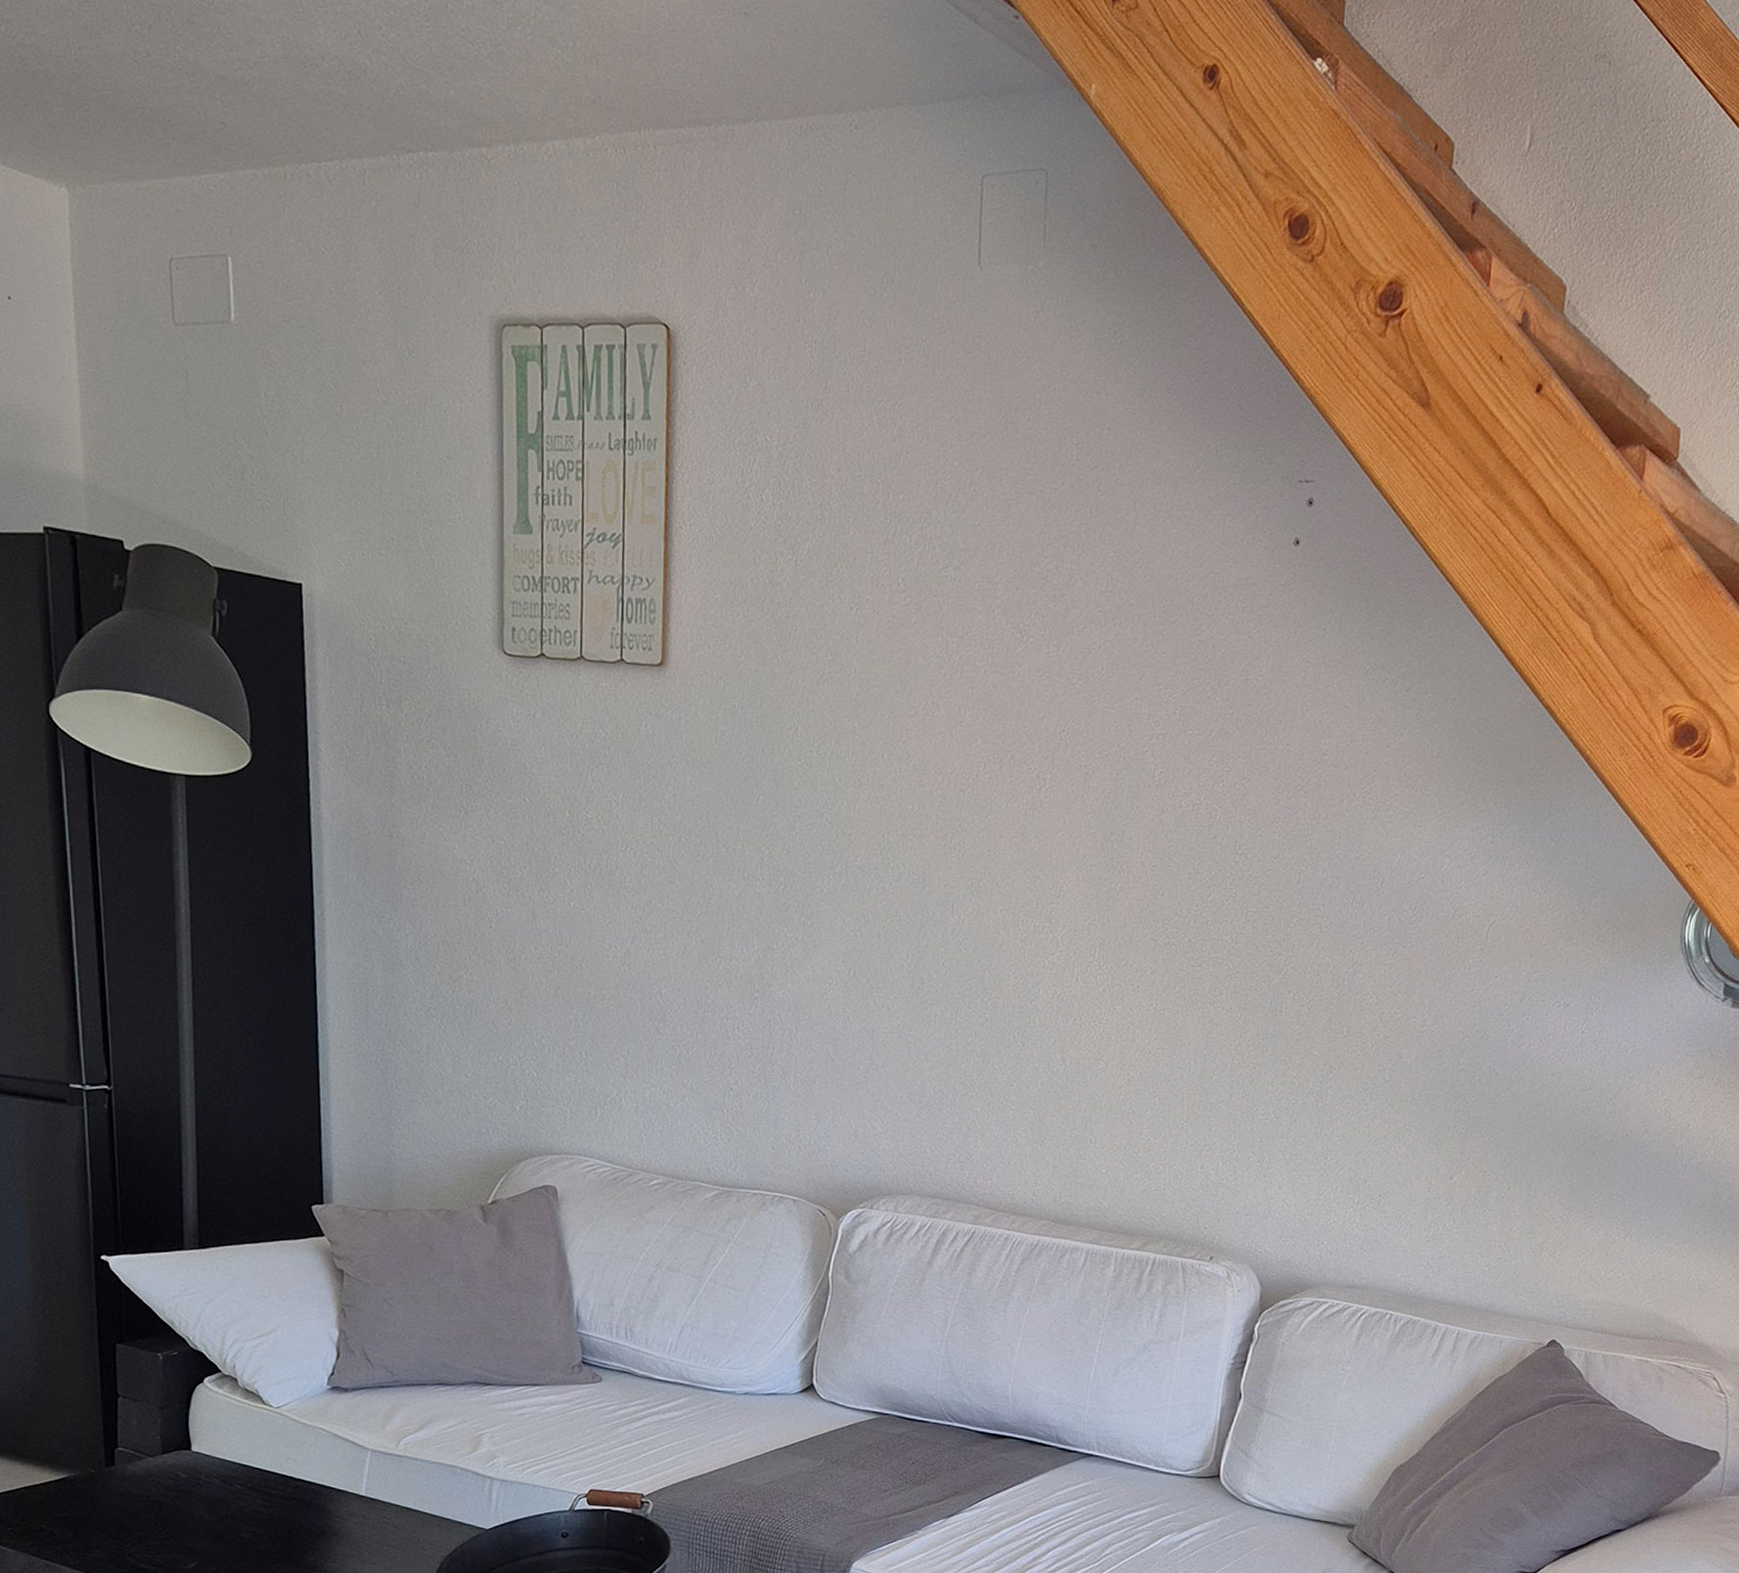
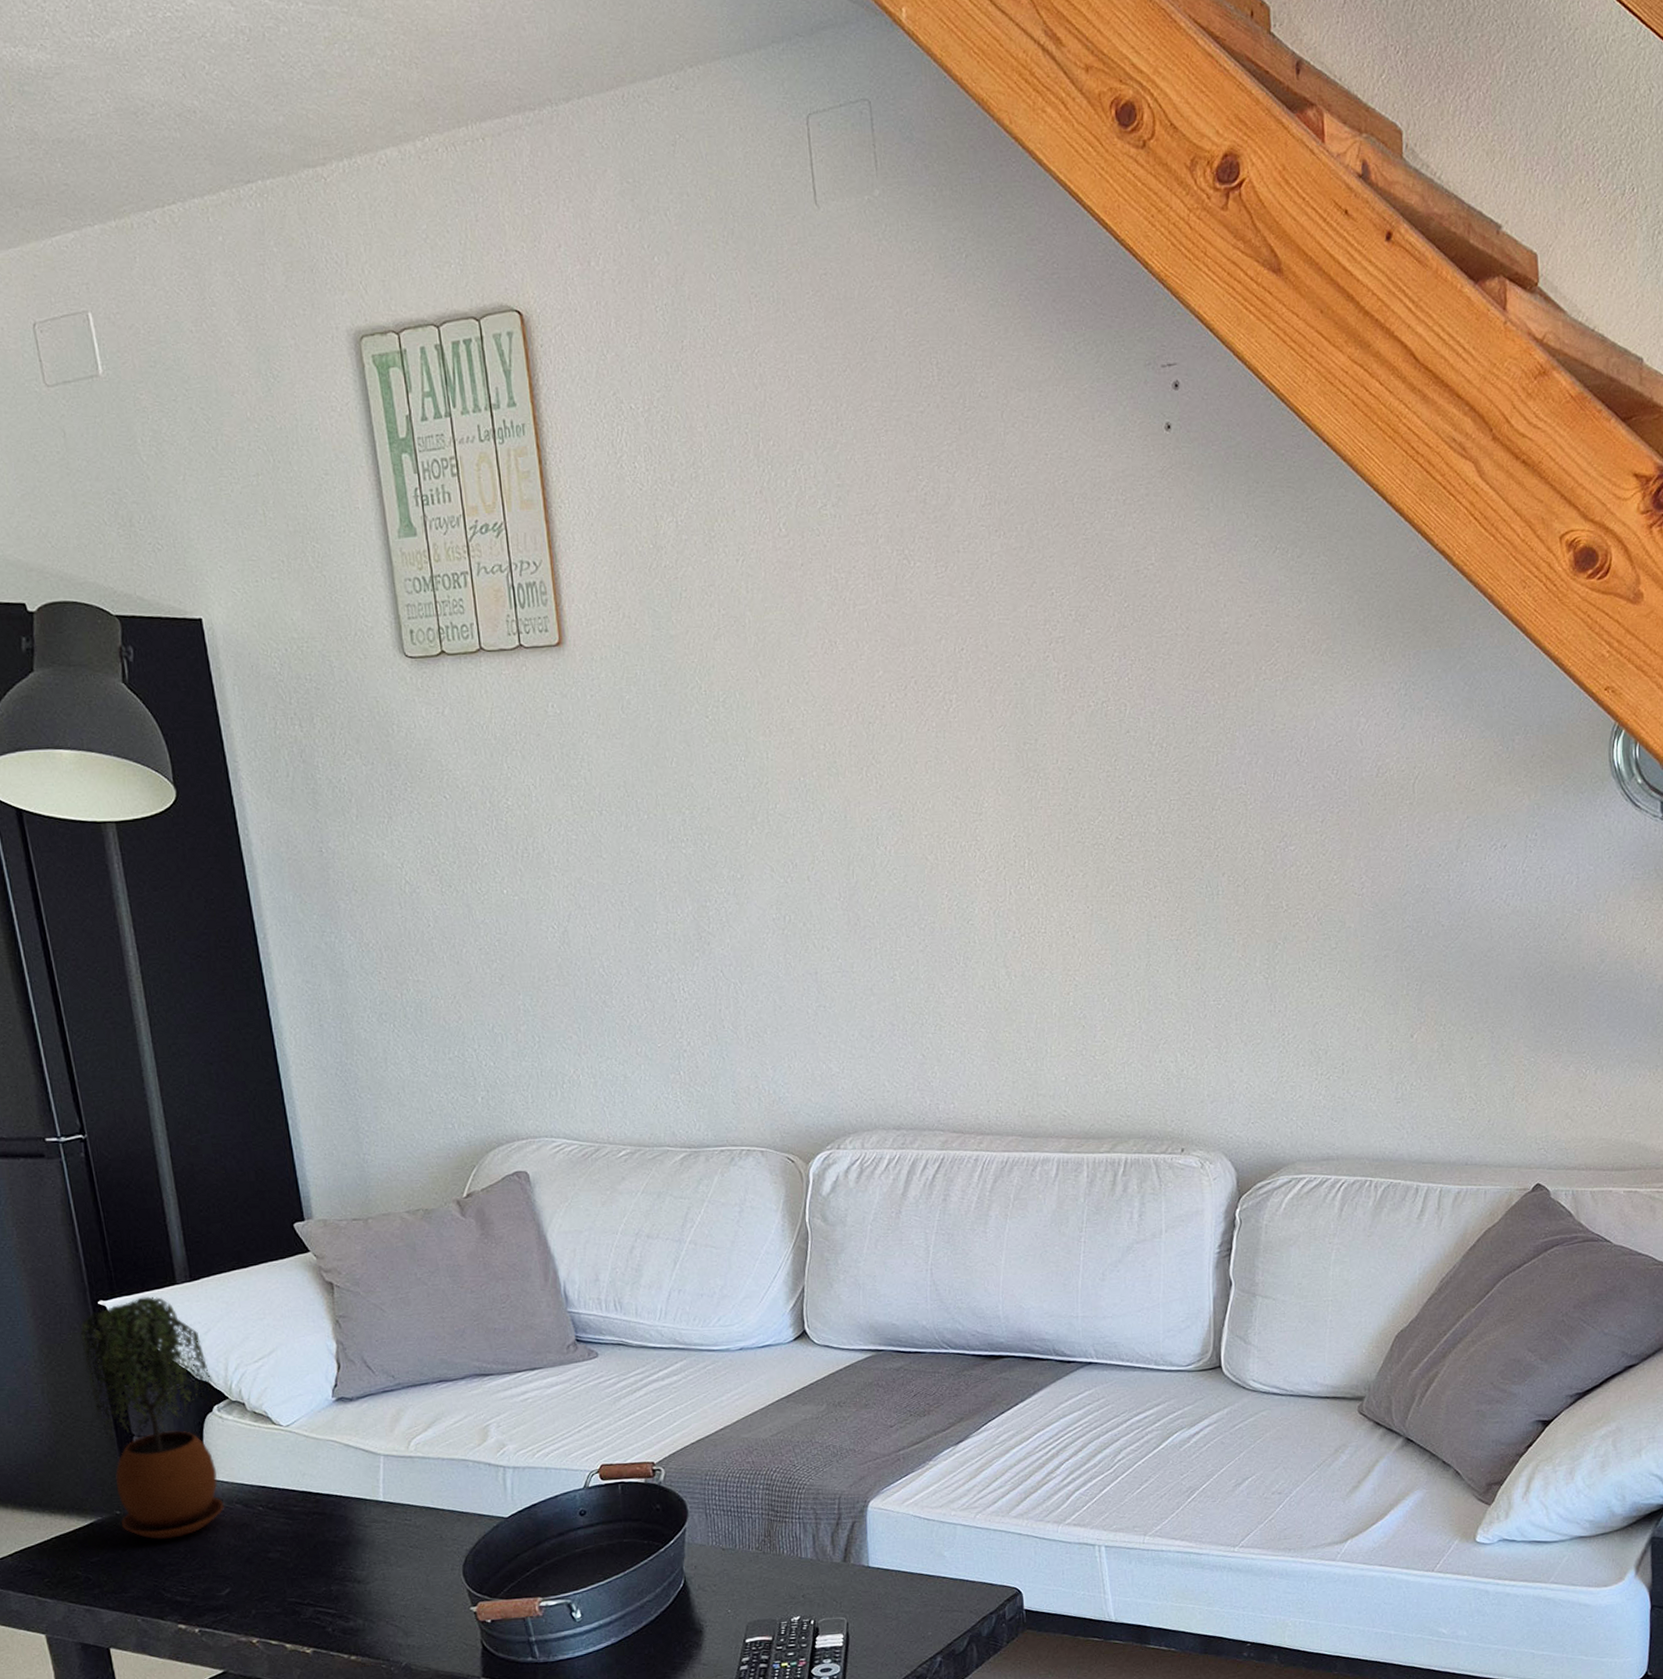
potted plant: none [78,1257,213,1505] -> present [80,1296,224,1540]

